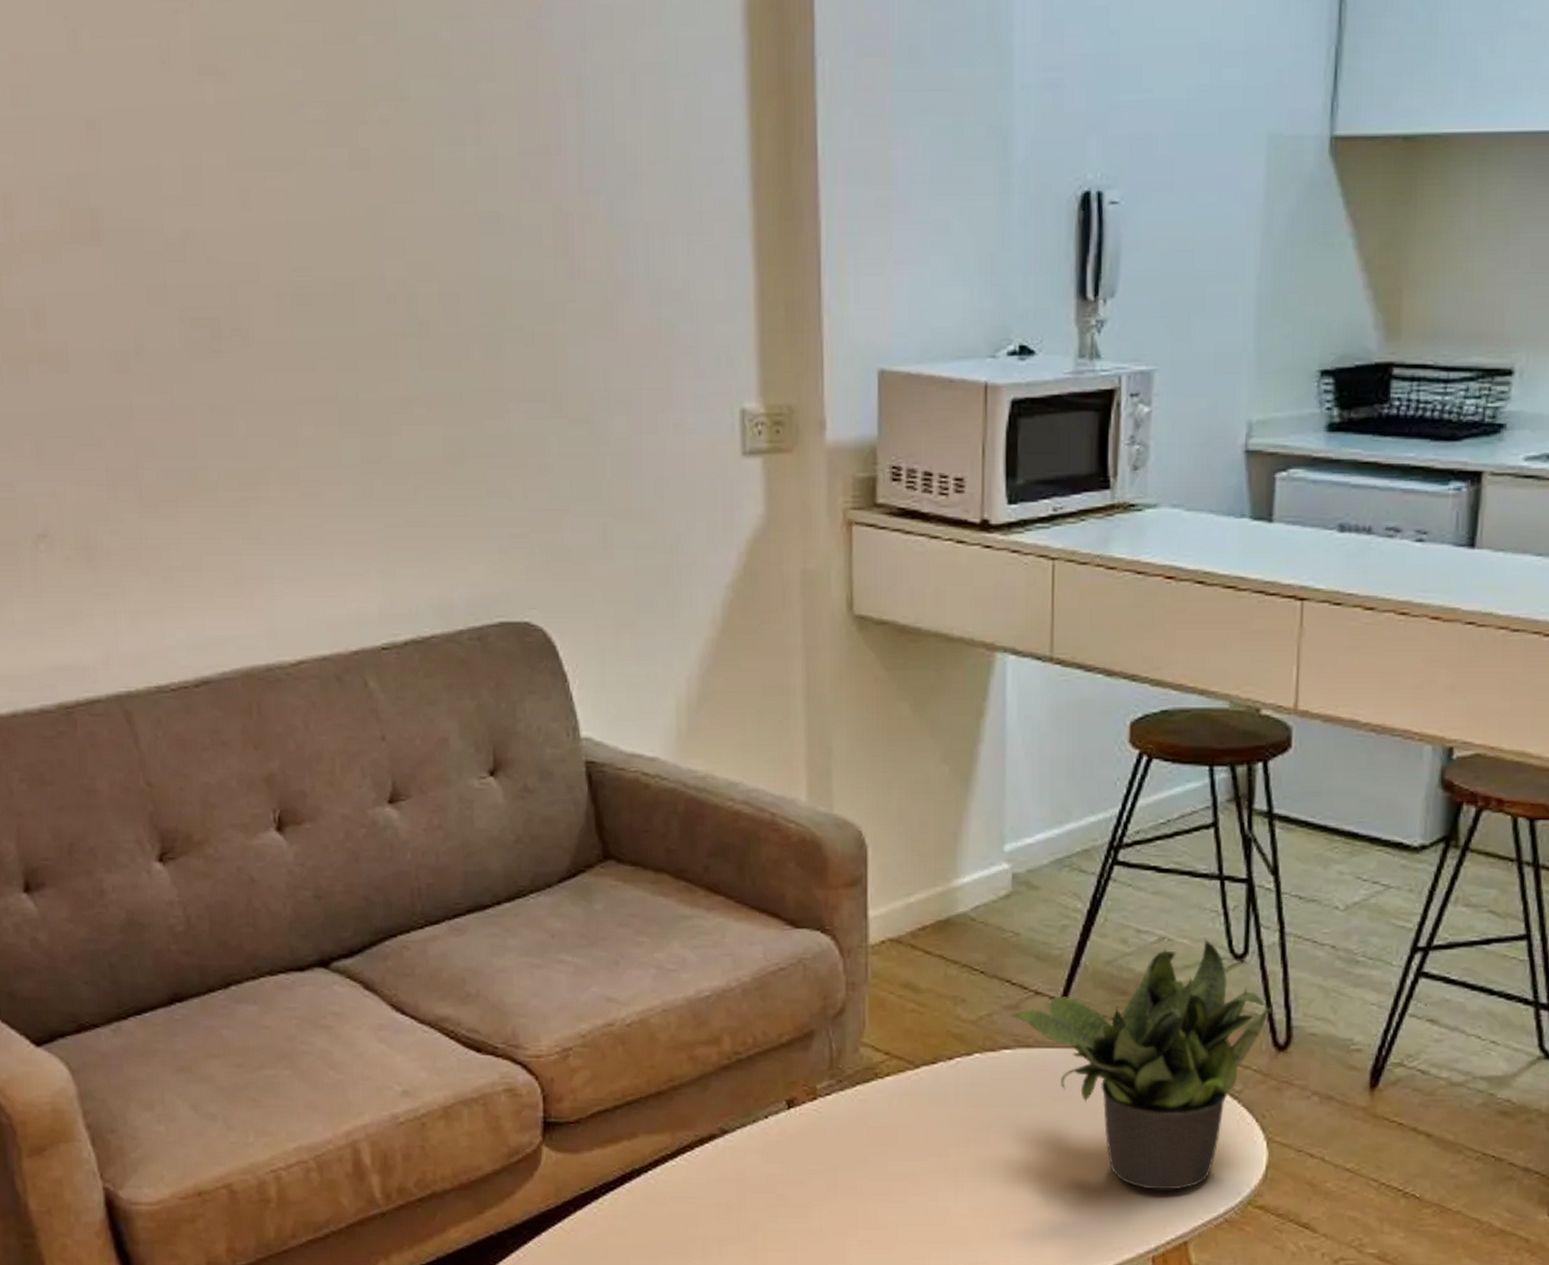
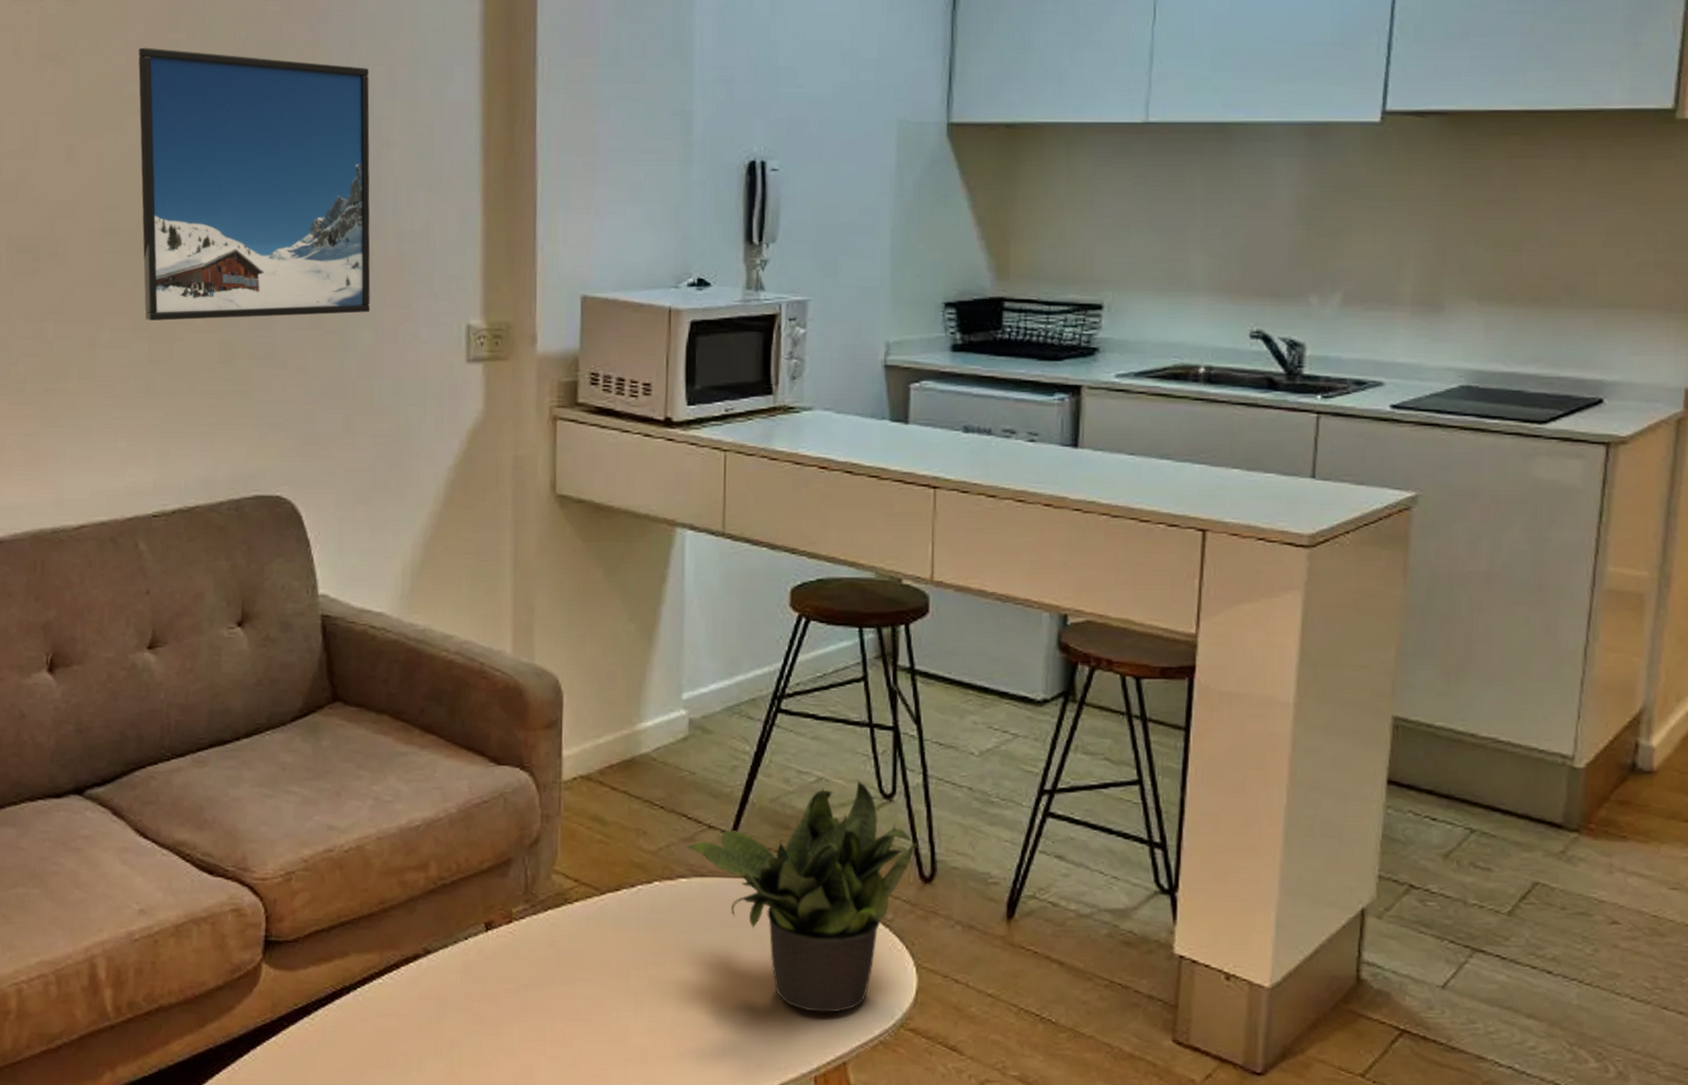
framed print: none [317,55,623,412] -> present [138,47,371,322]

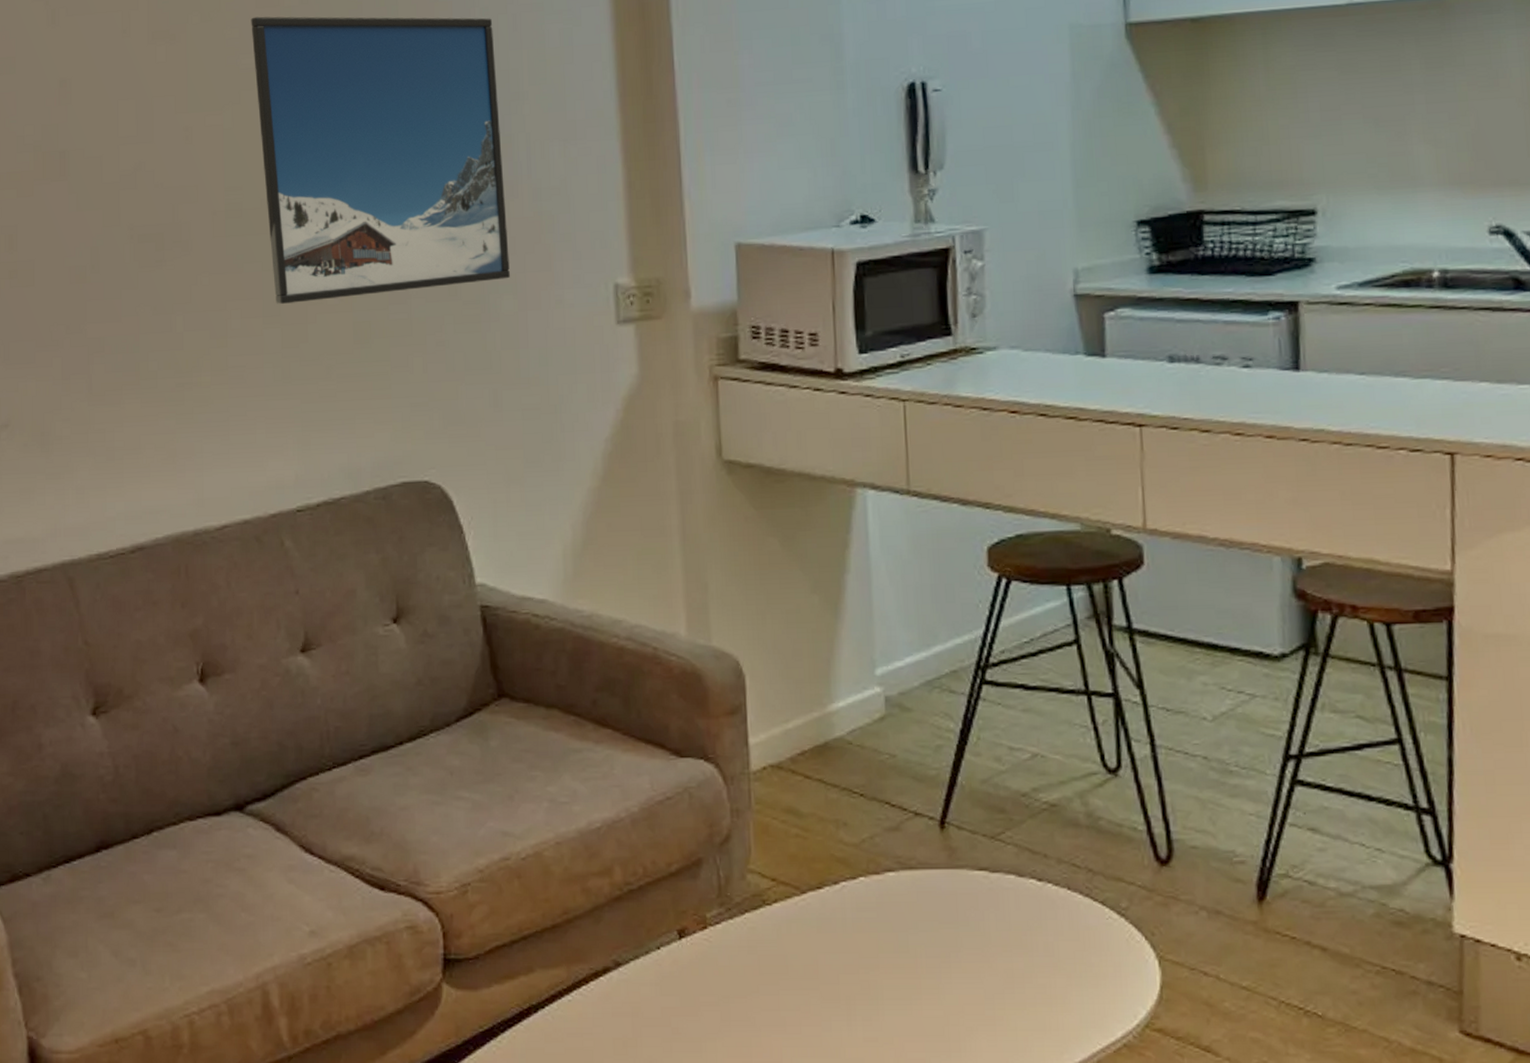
potted plant: present [684,779,920,1013] -> none [889,753,1153,1014]

